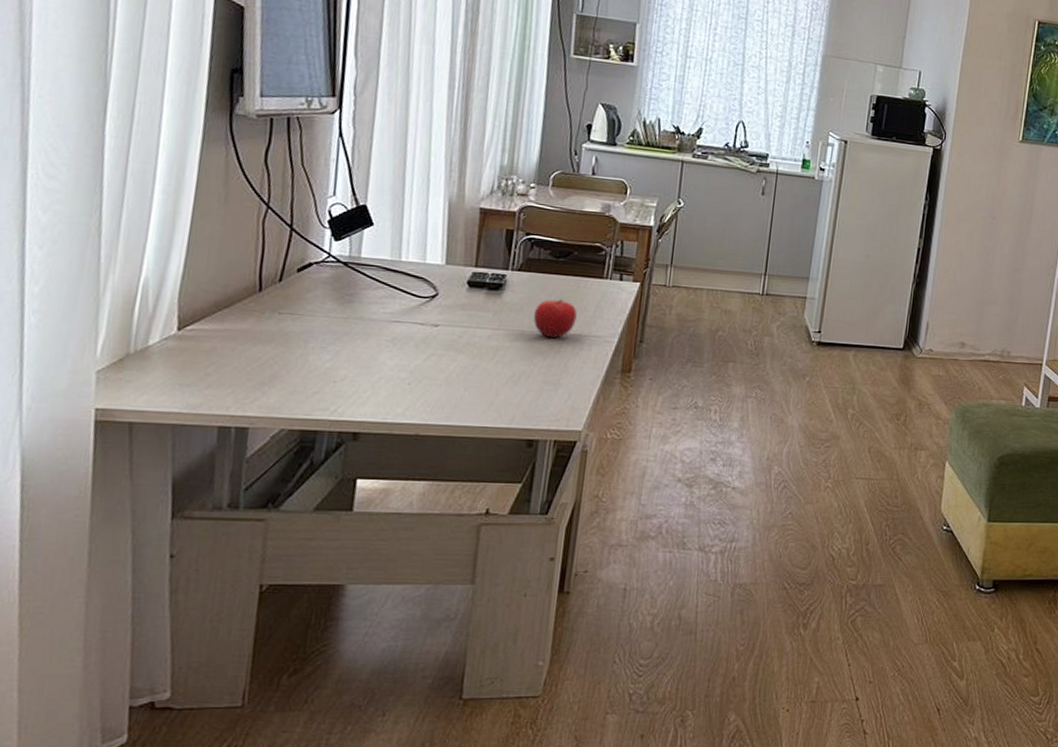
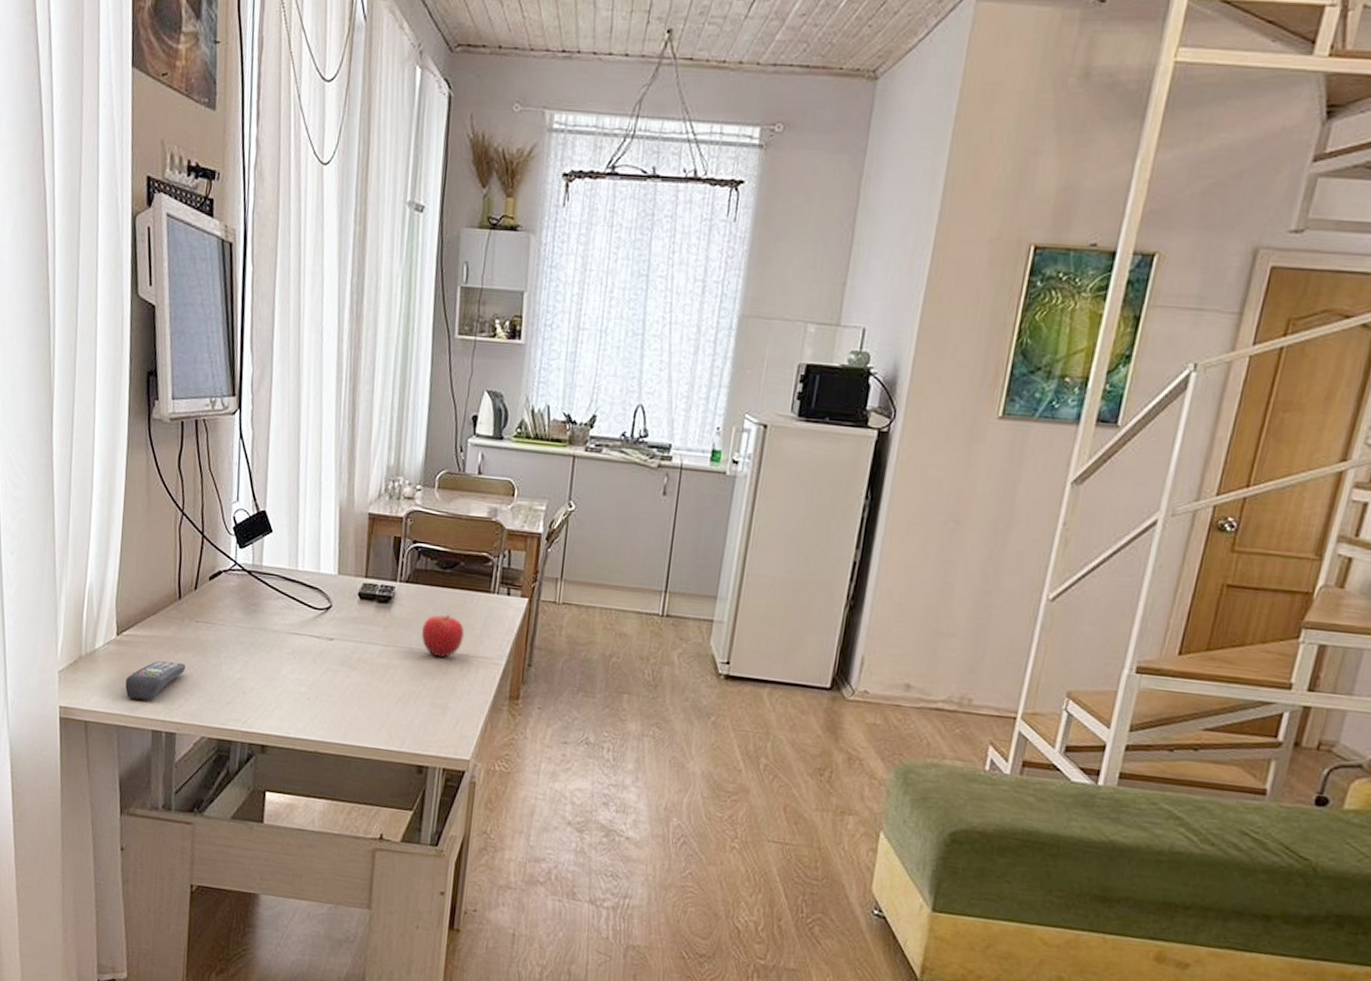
remote control: none [185,354,264,396] -> present [125,661,185,700]

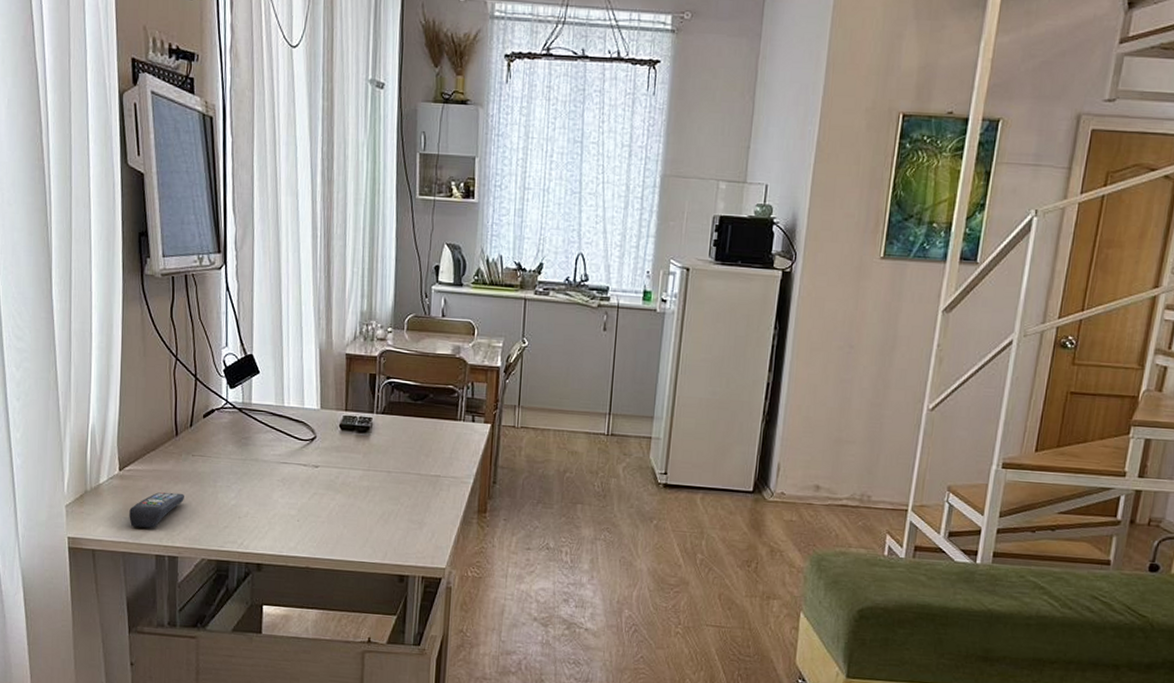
fruit: present [421,615,464,658] -> none [397,441,436,479]

